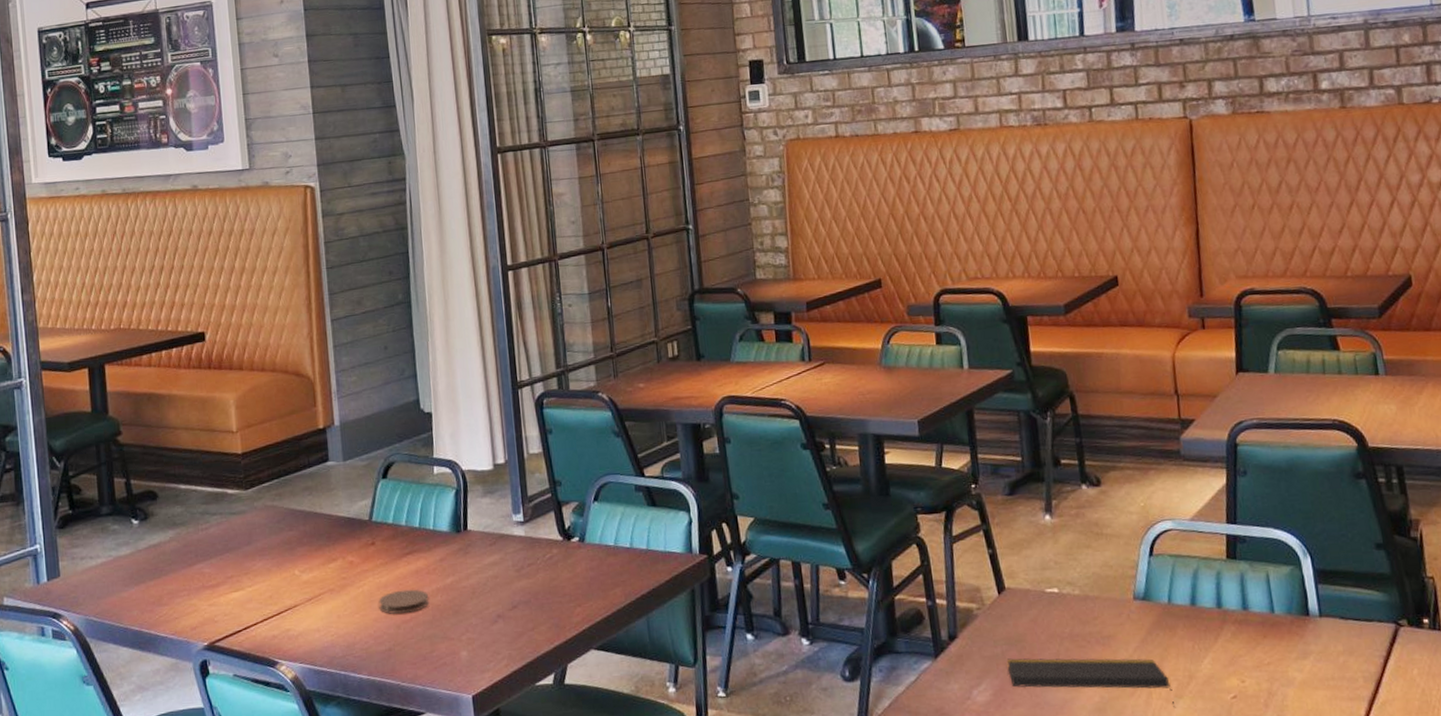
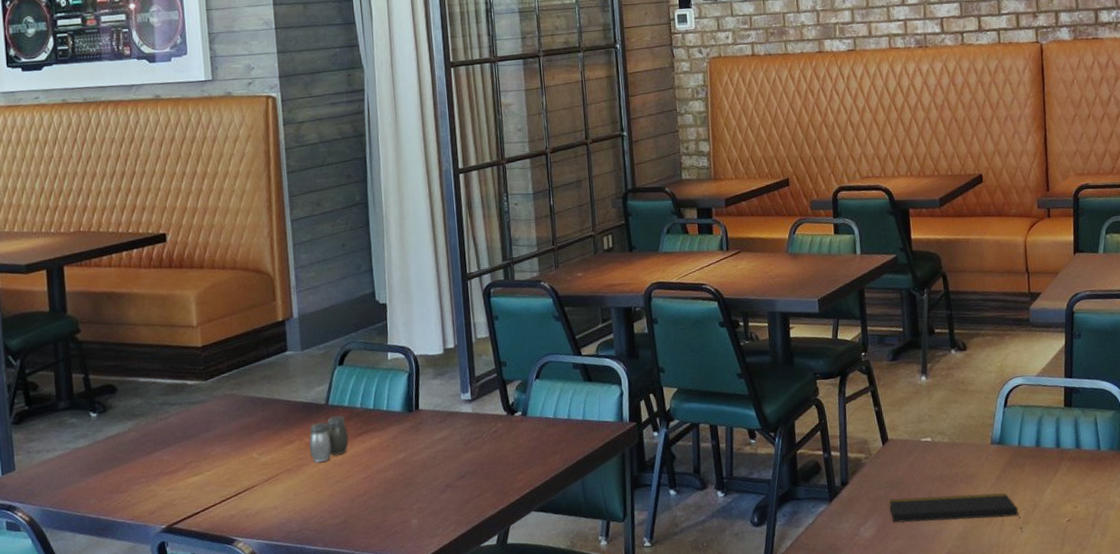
salt and pepper shaker: none [352,533,394,584] -> present [309,416,350,463]
coaster: present [378,589,430,615] -> none [334,465,383,490]

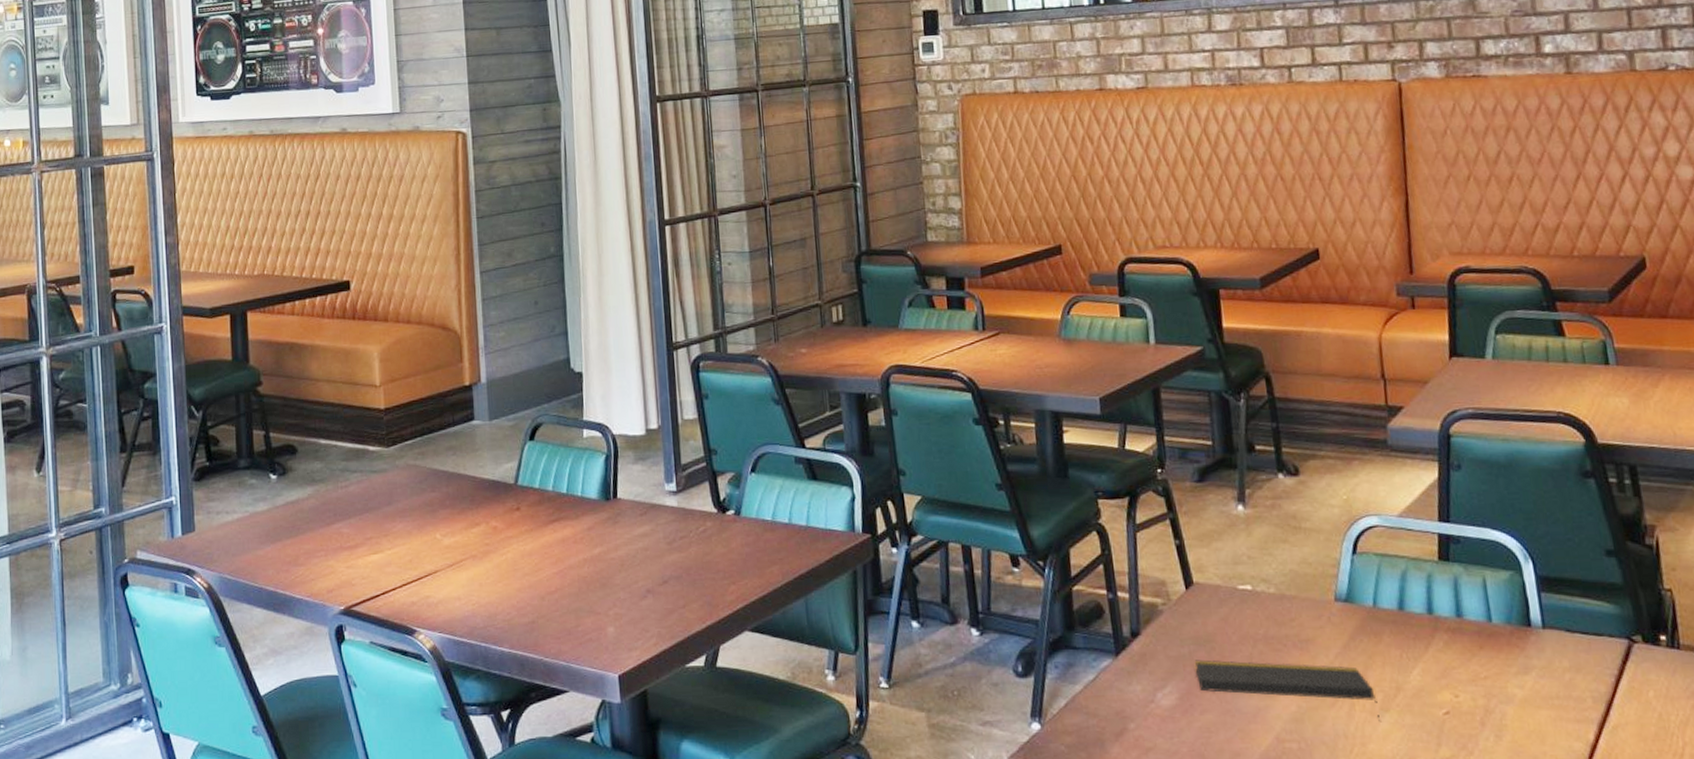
salt and pepper shaker: present [309,416,350,463] -> none [496,498,540,551]

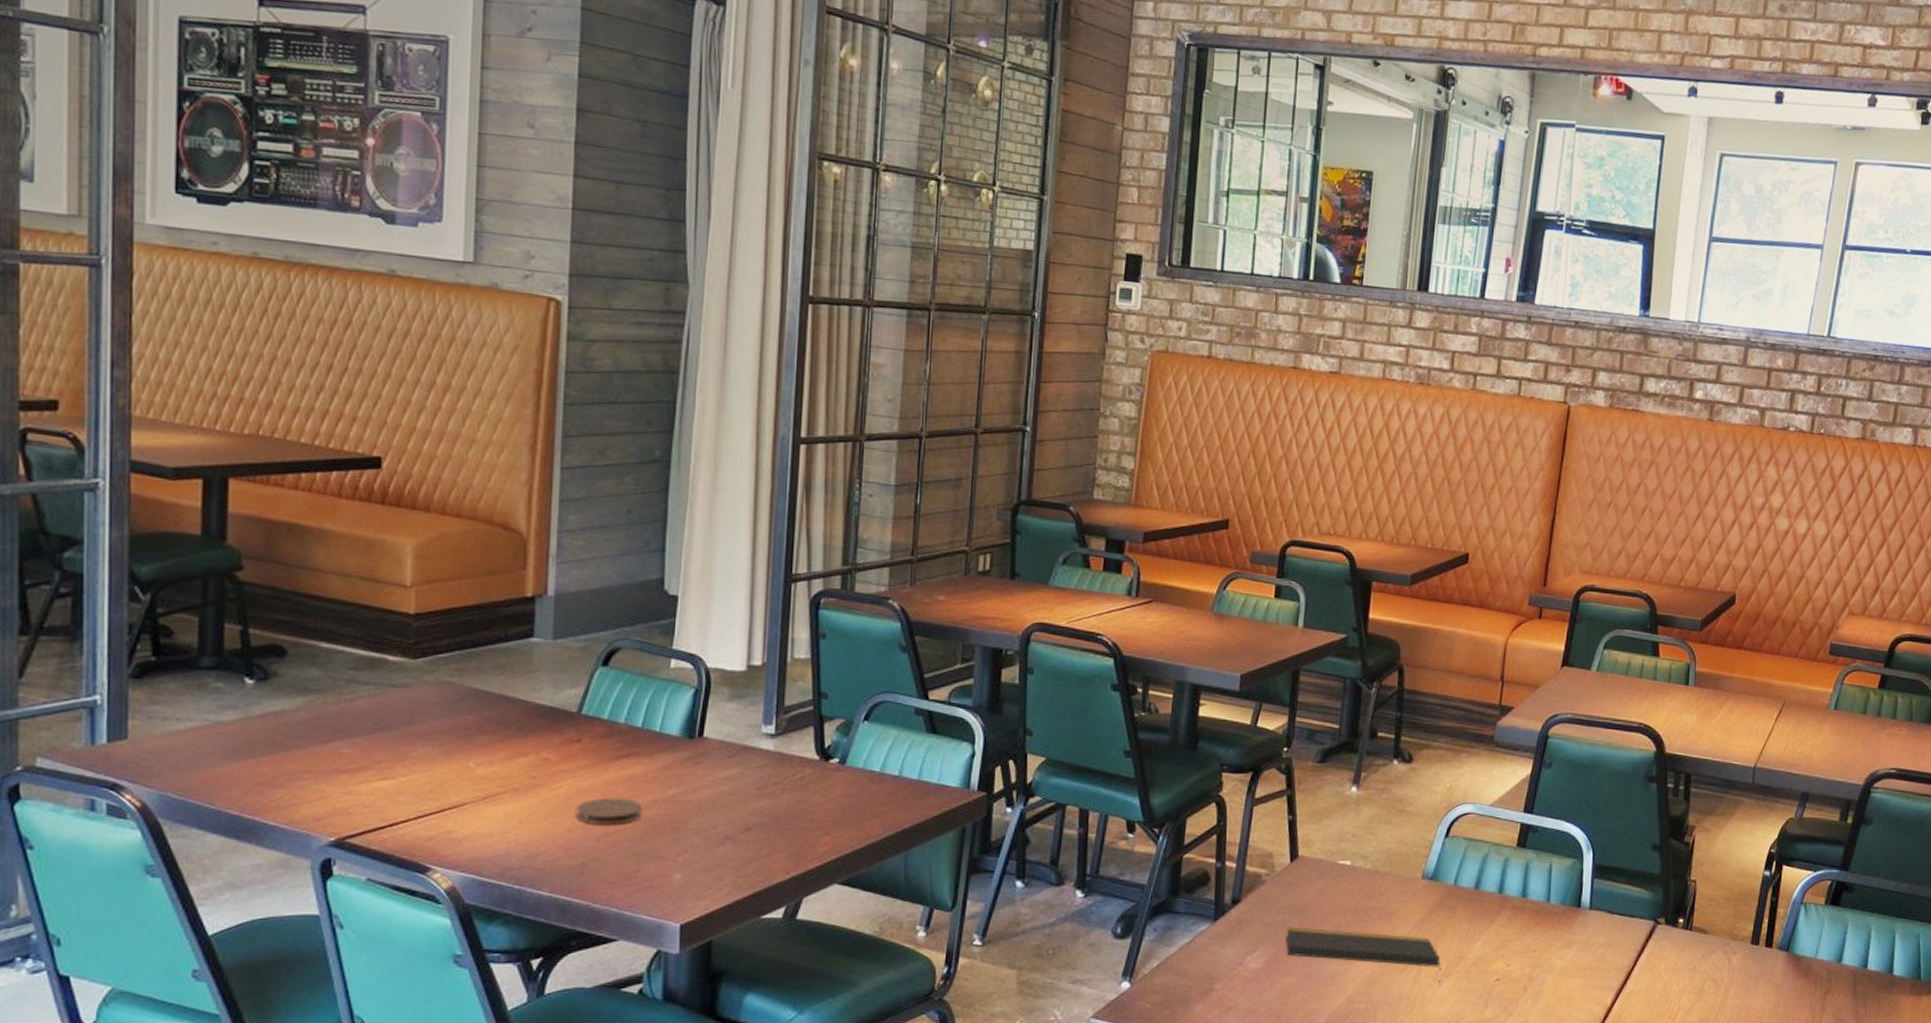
coaster: none [522,558,576,585] -> present [575,797,643,826]

